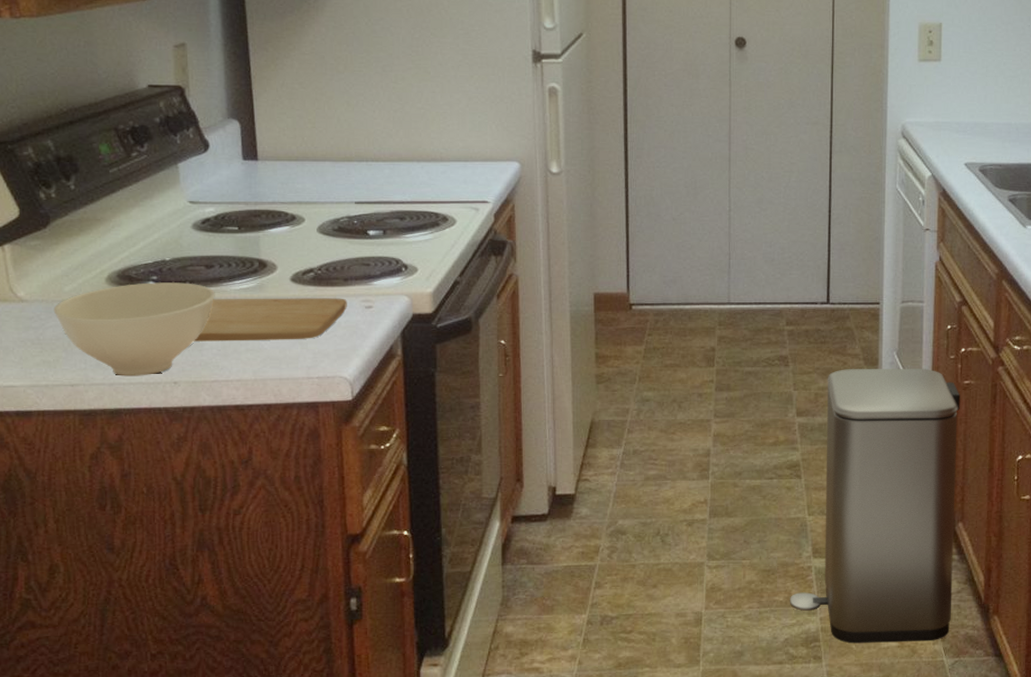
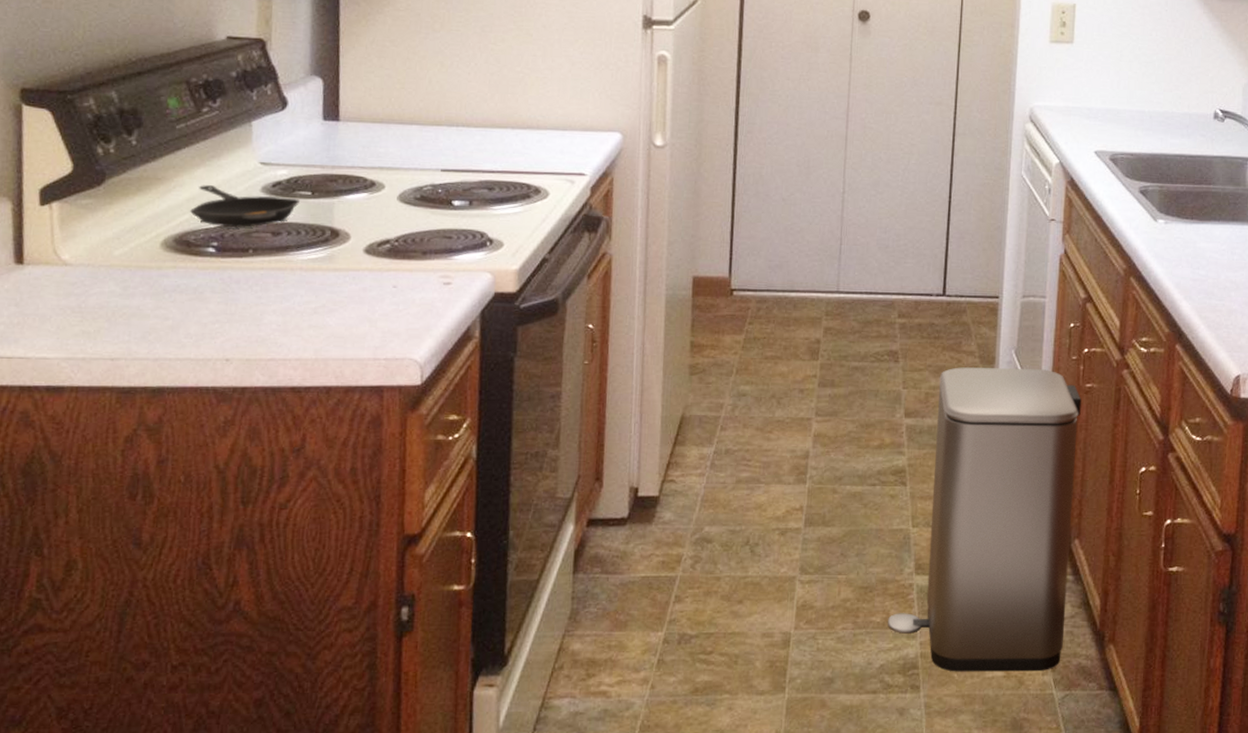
bowl: present [53,282,215,376] -> none [99,249,280,352]
frying pan: none [129,224,229,263] -> present [190,185,301,228]
chopping board: present [194,298,347,342] -> none [252,269,424,317]

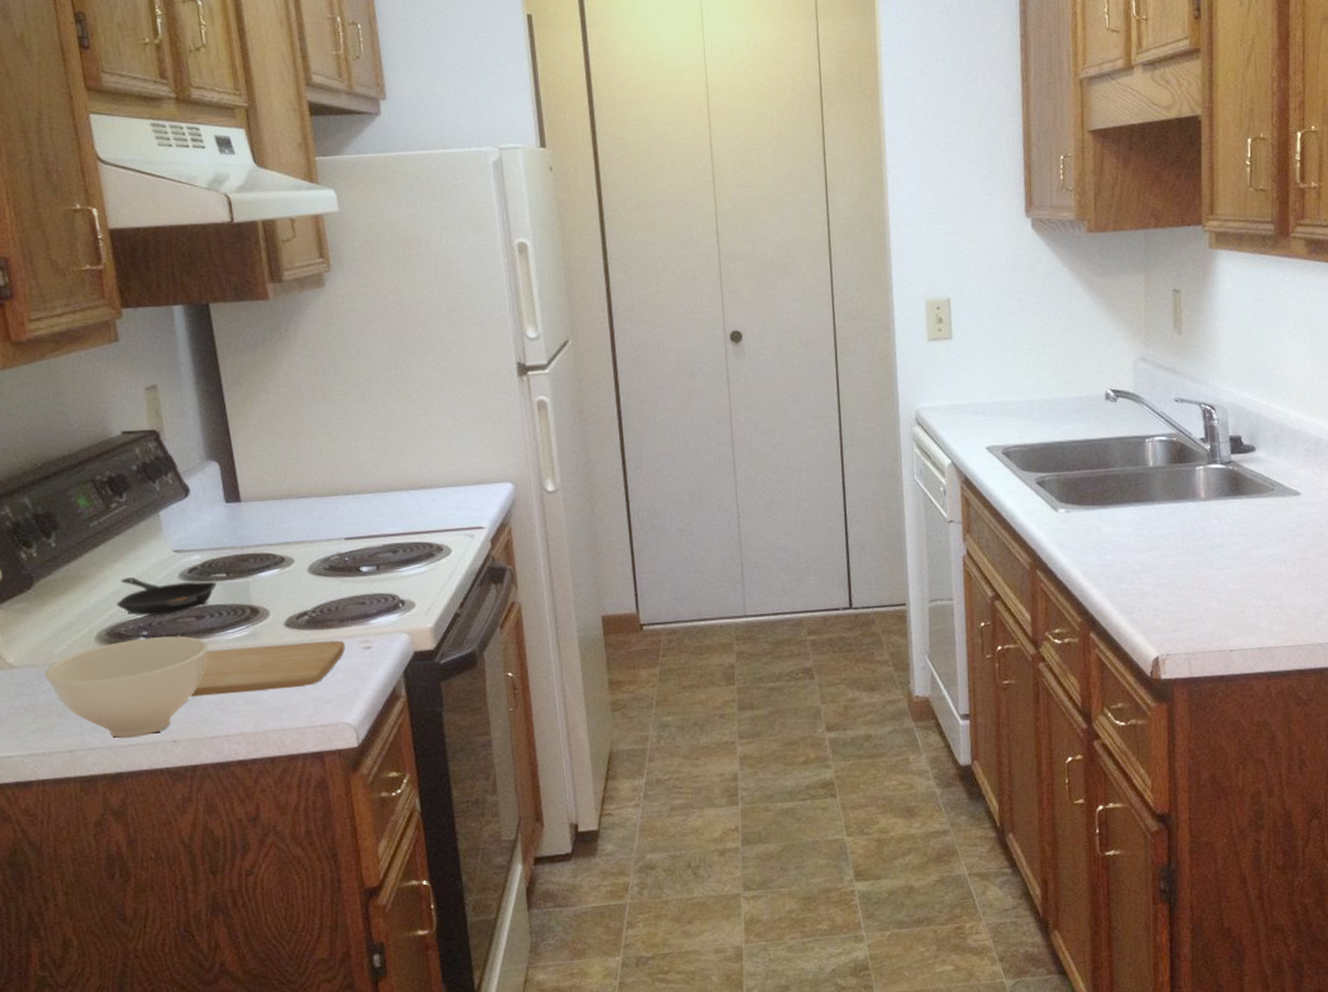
bowl: none [99,249,280,352] -> present [44,636,209,739]
chopping board: none [252,269,424,317] -> present [190,640,345,697]
pedal bin: present [887,367,1082,672] -> none [833,671,1008,970]

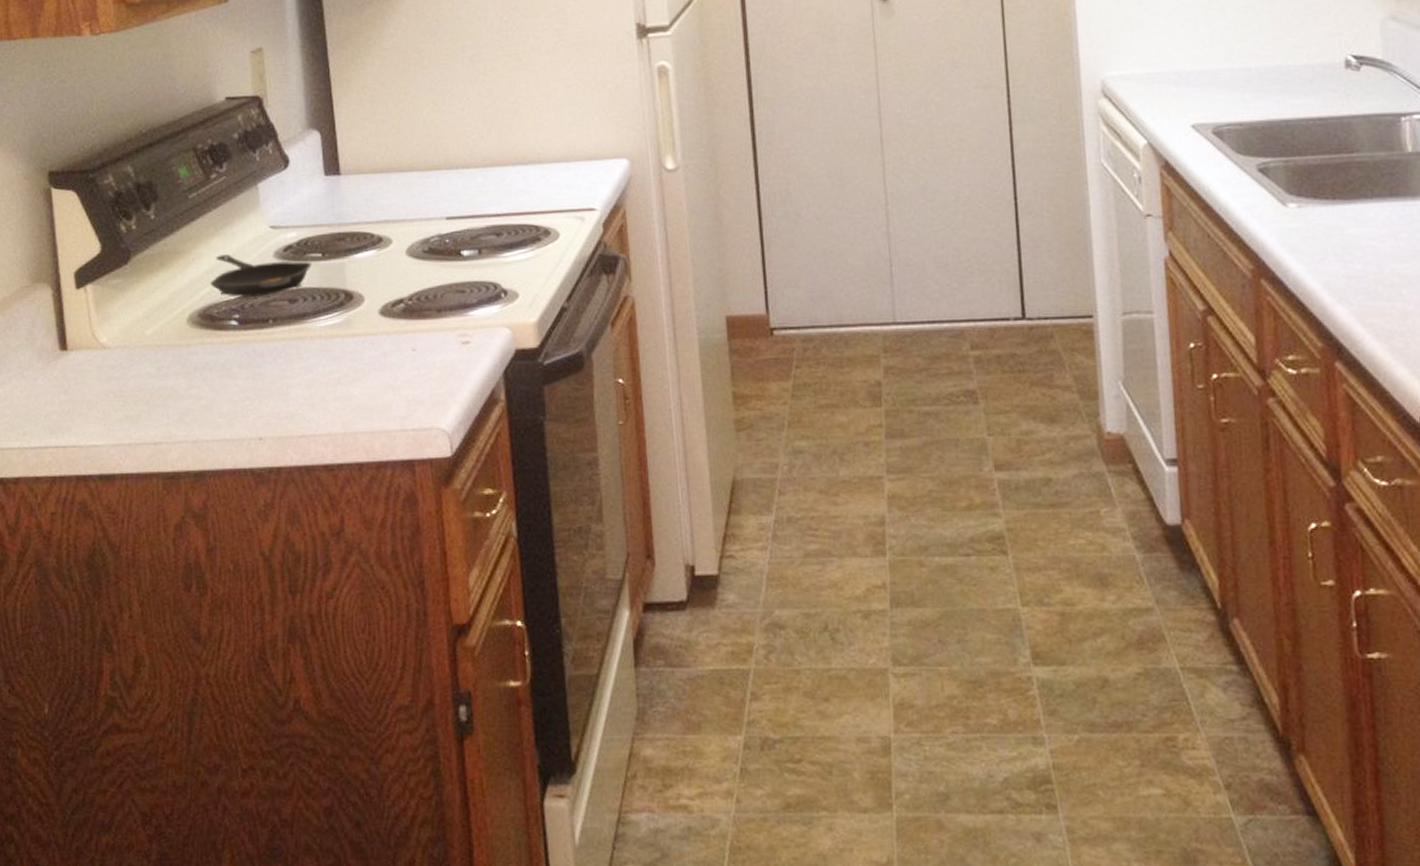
bowl: present [44,636,209,739] -> none [135,320,300,432]
chopping board: present [190,640,345,697] -> none [279,332,442,390]

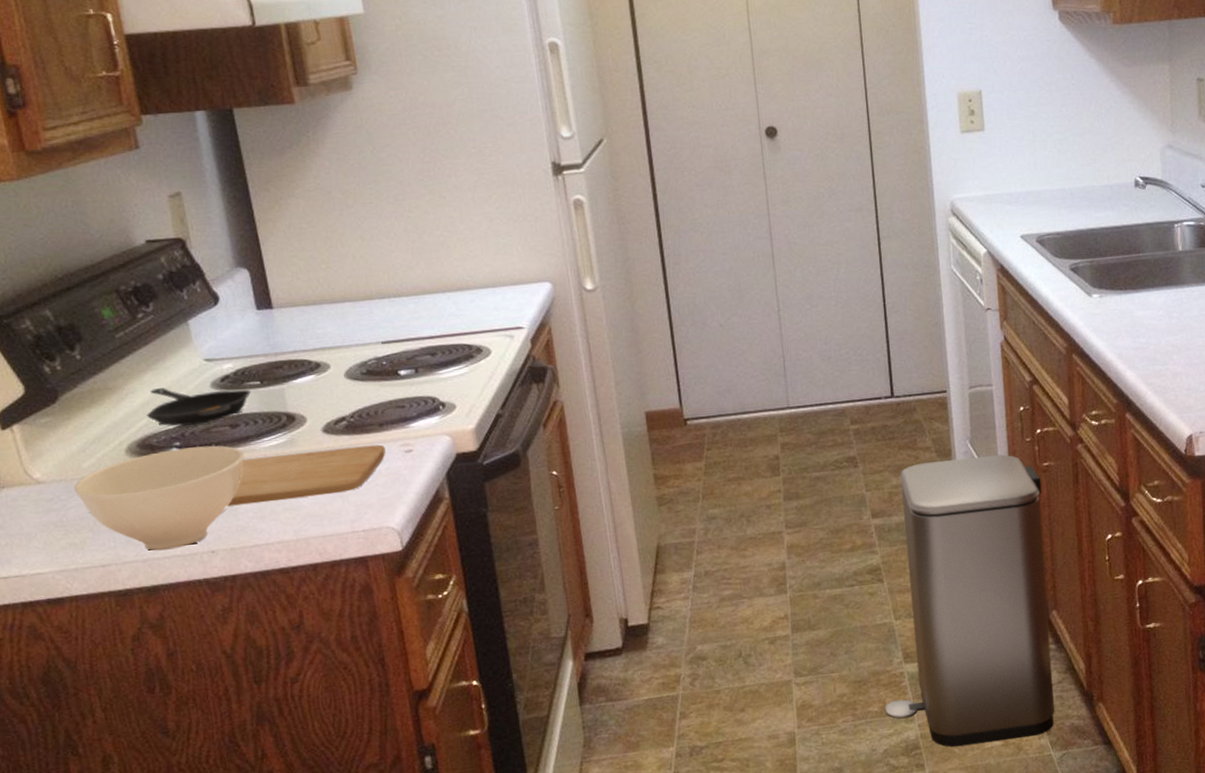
bowl: none [135,320,300,432] -> present [73,445,245,551]
chopping board: none [279,332,442,390] -> present [227,444,386,507]
pedal bin: none [1005,403,1236,789] -> present [884,454,1055,747]

